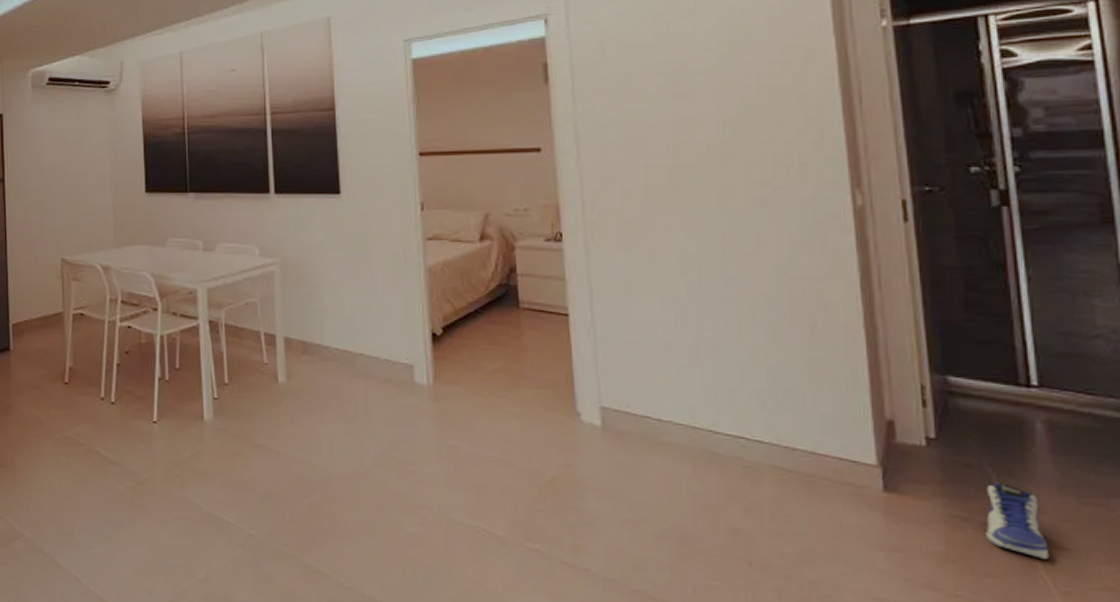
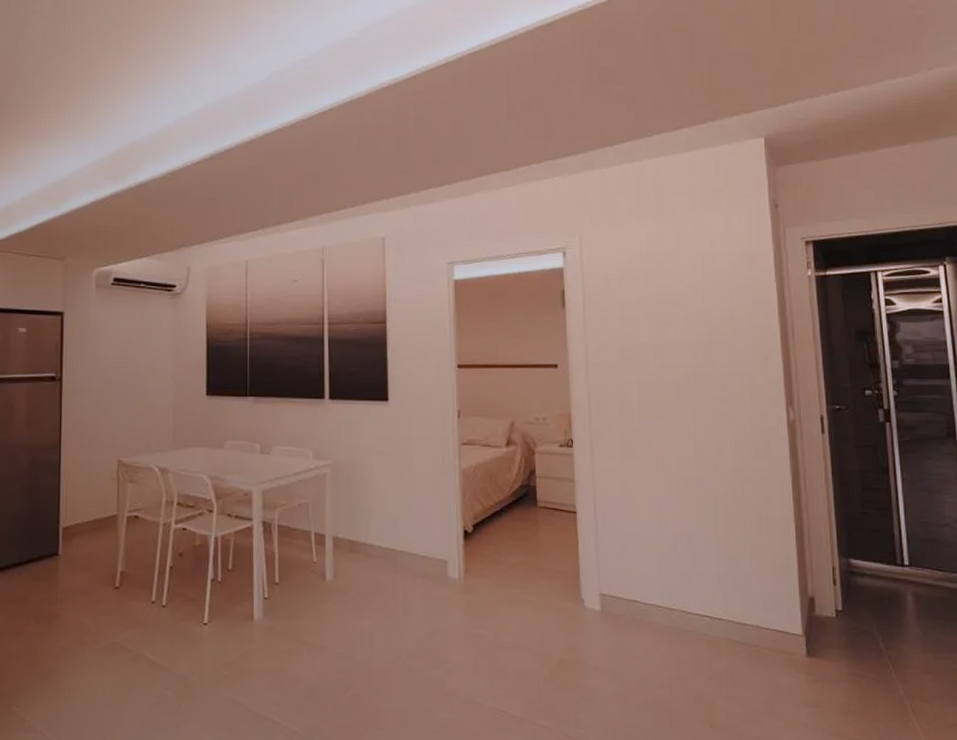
sneaker: present [986,483,1050,559] -> none [875,645,916,704]

